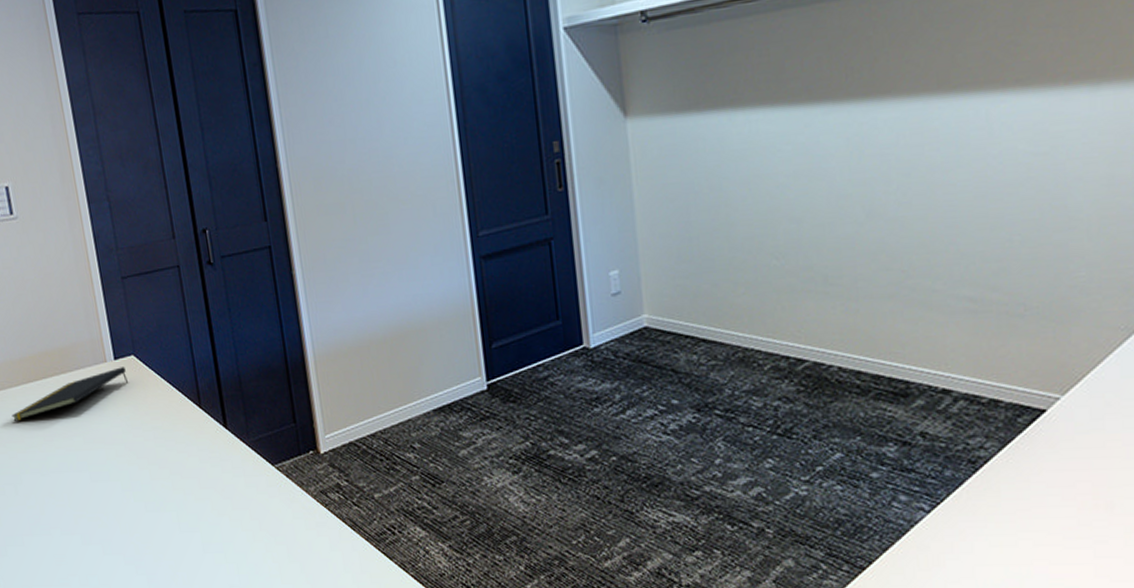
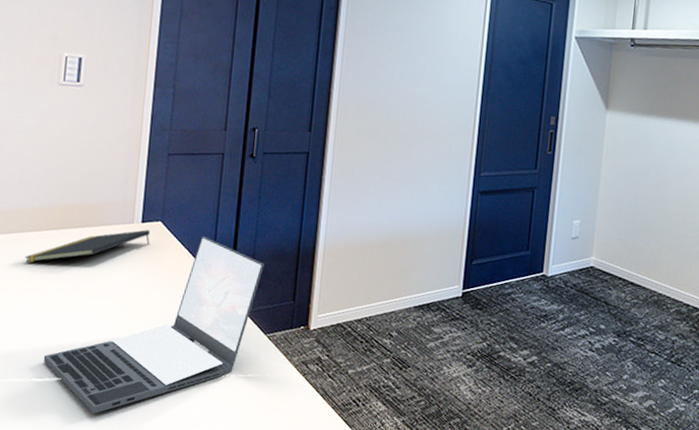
laptop: none [57,364,254,573] -> present [43,236,264,414]

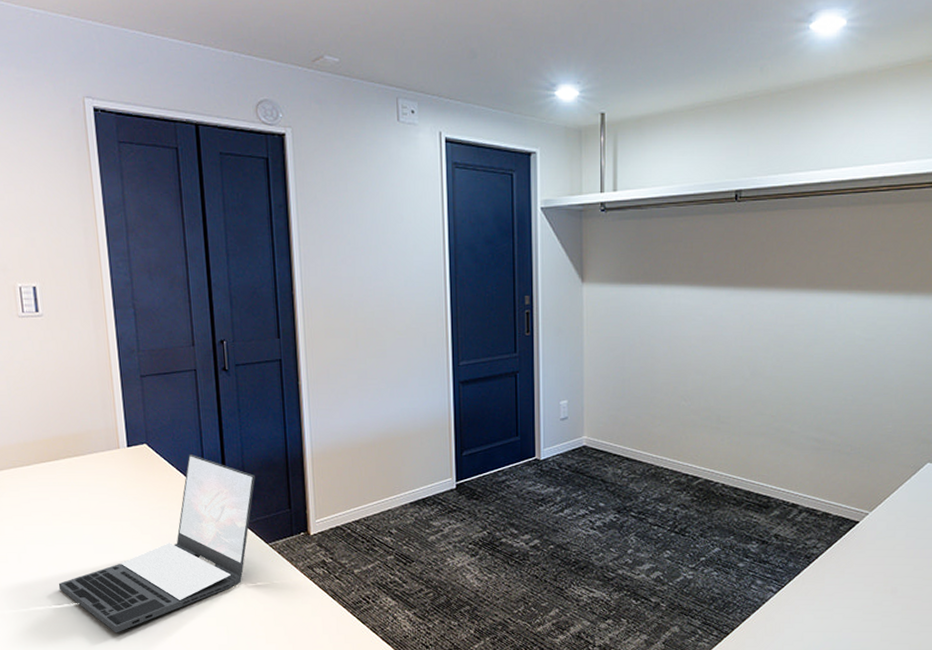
notepad: present [24,229,150,263] -> none [20,454,138,497]

